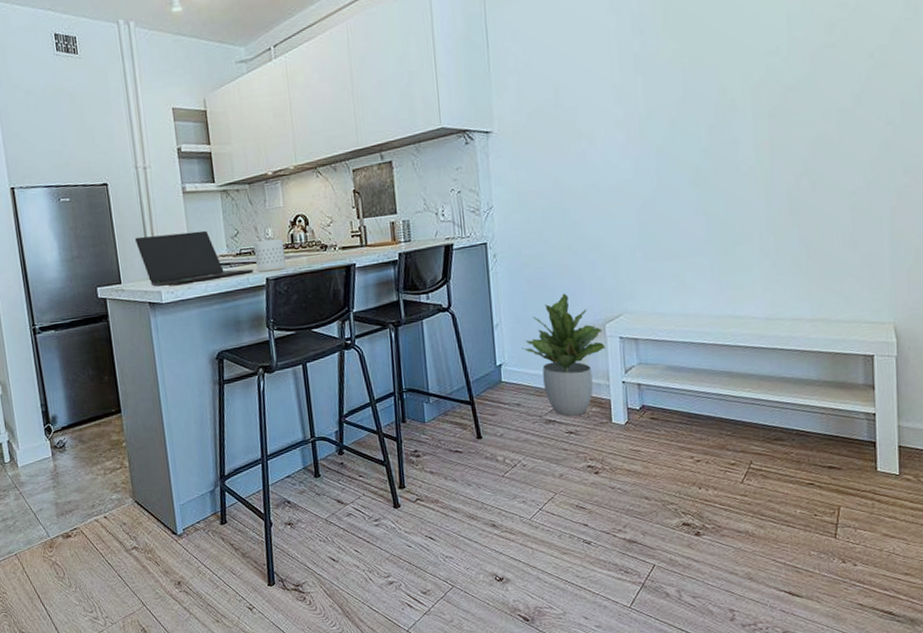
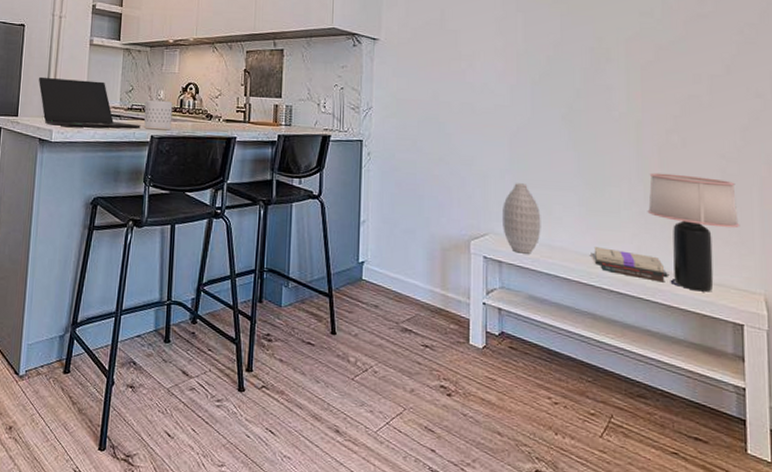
potted plant: present [521,293,606,416] -> none [385,202,469,330]
vase: none [634,257,675,327] -> present [501,183,541,254]
books: none [725,306,801,330] -> present [591,247,668,282]
table lamp: none [779,217,871,332] -> present [647,172,740,292]

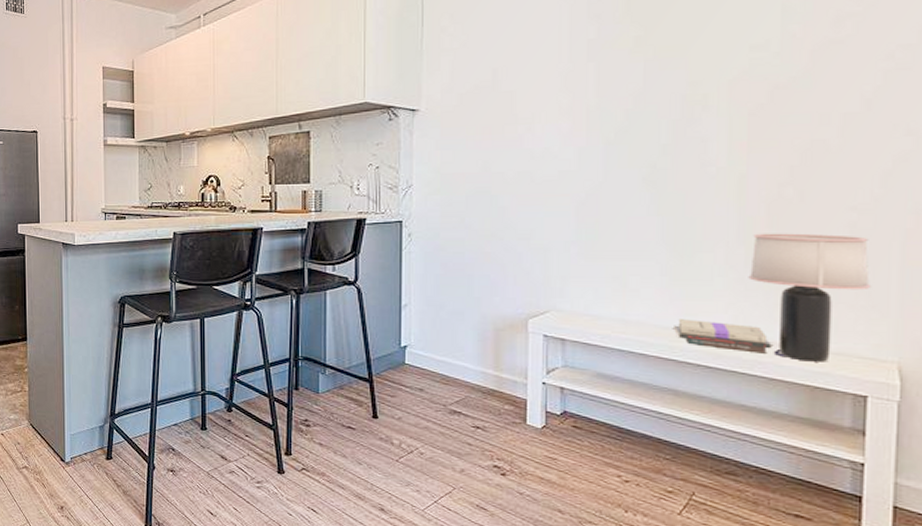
laptop: present [38,76,141,129] -> none [55,182,162,230]
mug: present [144,100,173,131] -> none [164,197,194,226]
vase: present [501,183,541,254] -> none [565,255,614,330]

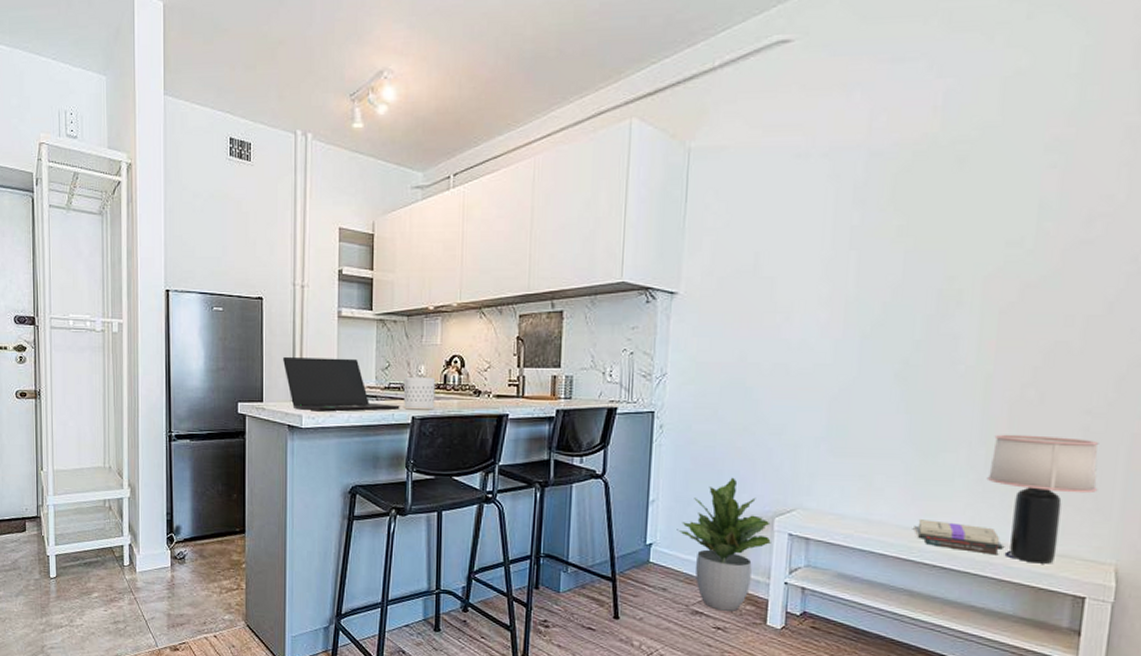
laptop: none [55,182,162,230] -> present [282,356,400,412]
mug: none [164,197,194,226] -> present [403,377,436,410]
potted plant: none [430,281,526,411] -> present [677,477,771,611]

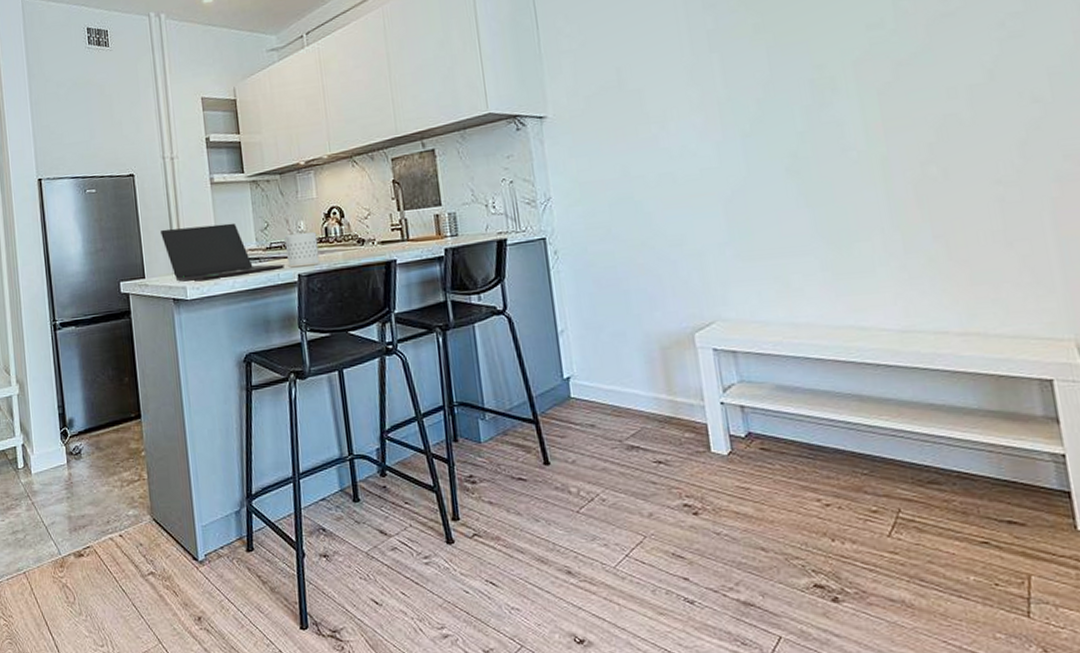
potted plant: present [677,477,771,611] -> none [593,296,696,442]
books: present [913,519,1003,555] -> none [845,315,948,345]
table lamp: present [986,434,1099,564] -> none [906,210,1033,349]

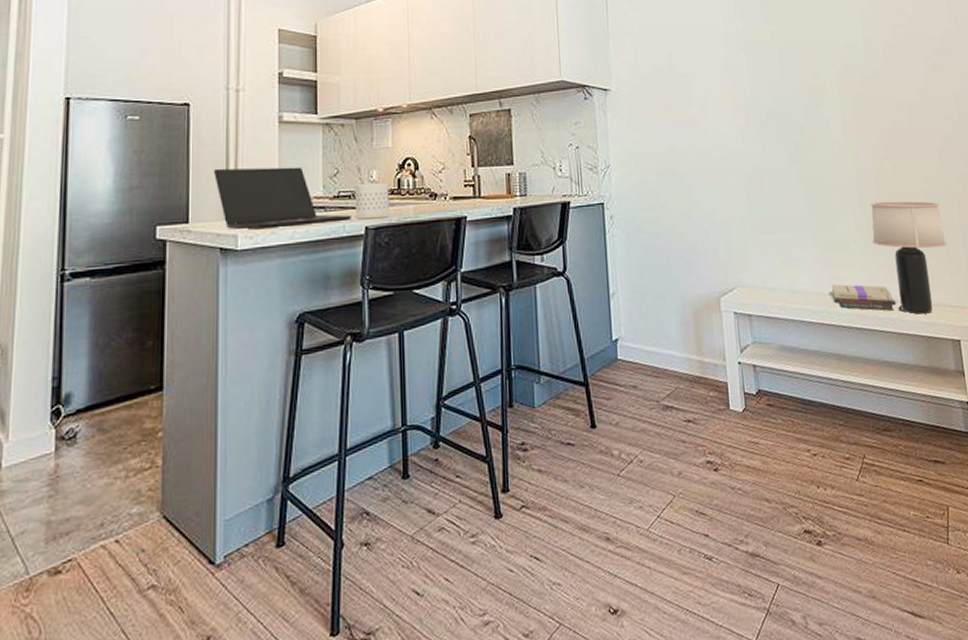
books: none [845,315,948,345] -> present [829,284,896,311]
table lamp: none [906,210,1033,349] -> present [870,201,947,314]

